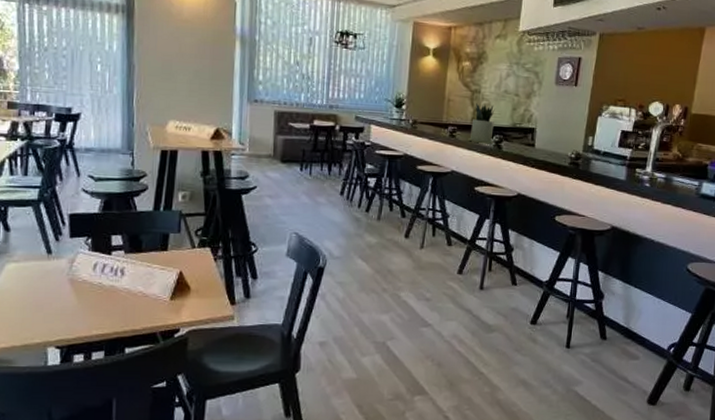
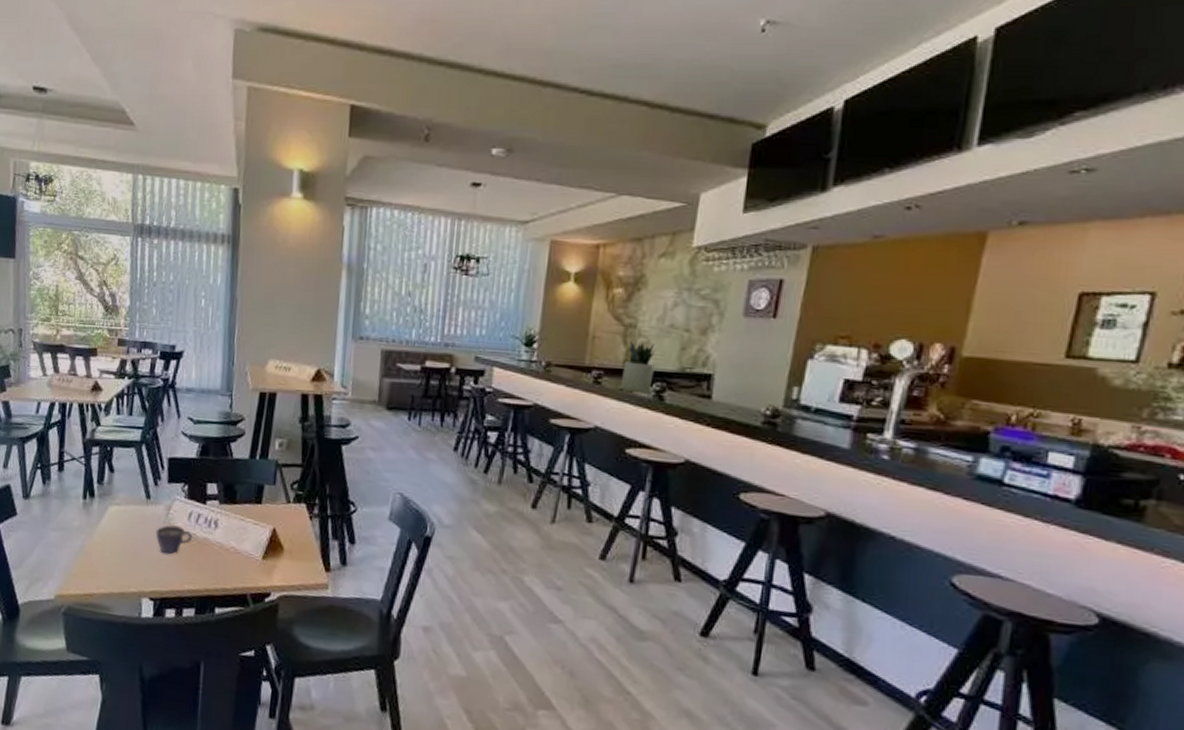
cup: none [59,276,98,304] -> present [155,524,192,555]

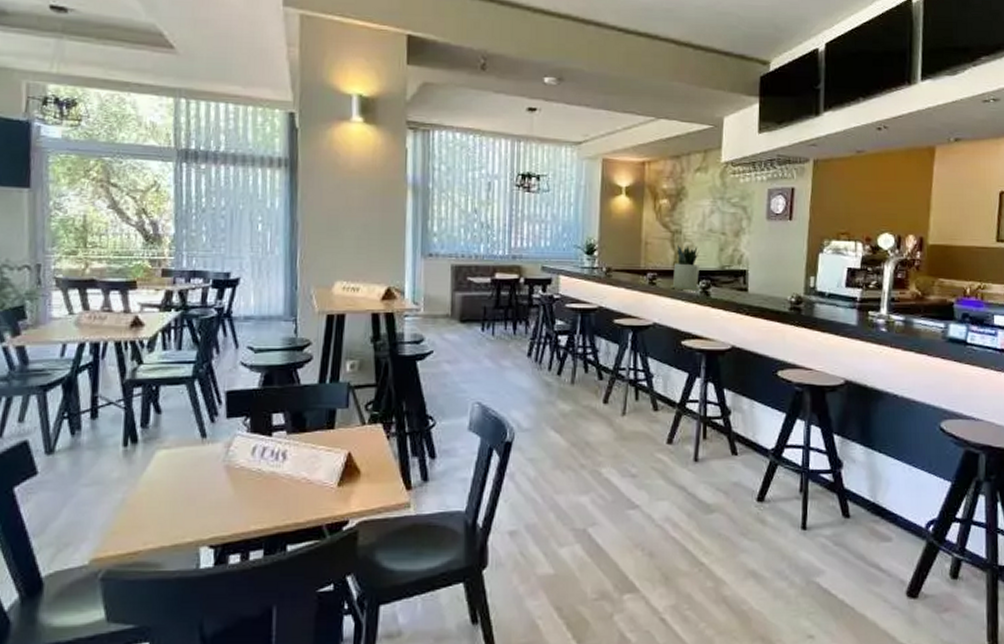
cup: present [155,524,192,555] -> none [213,462,257,495]

